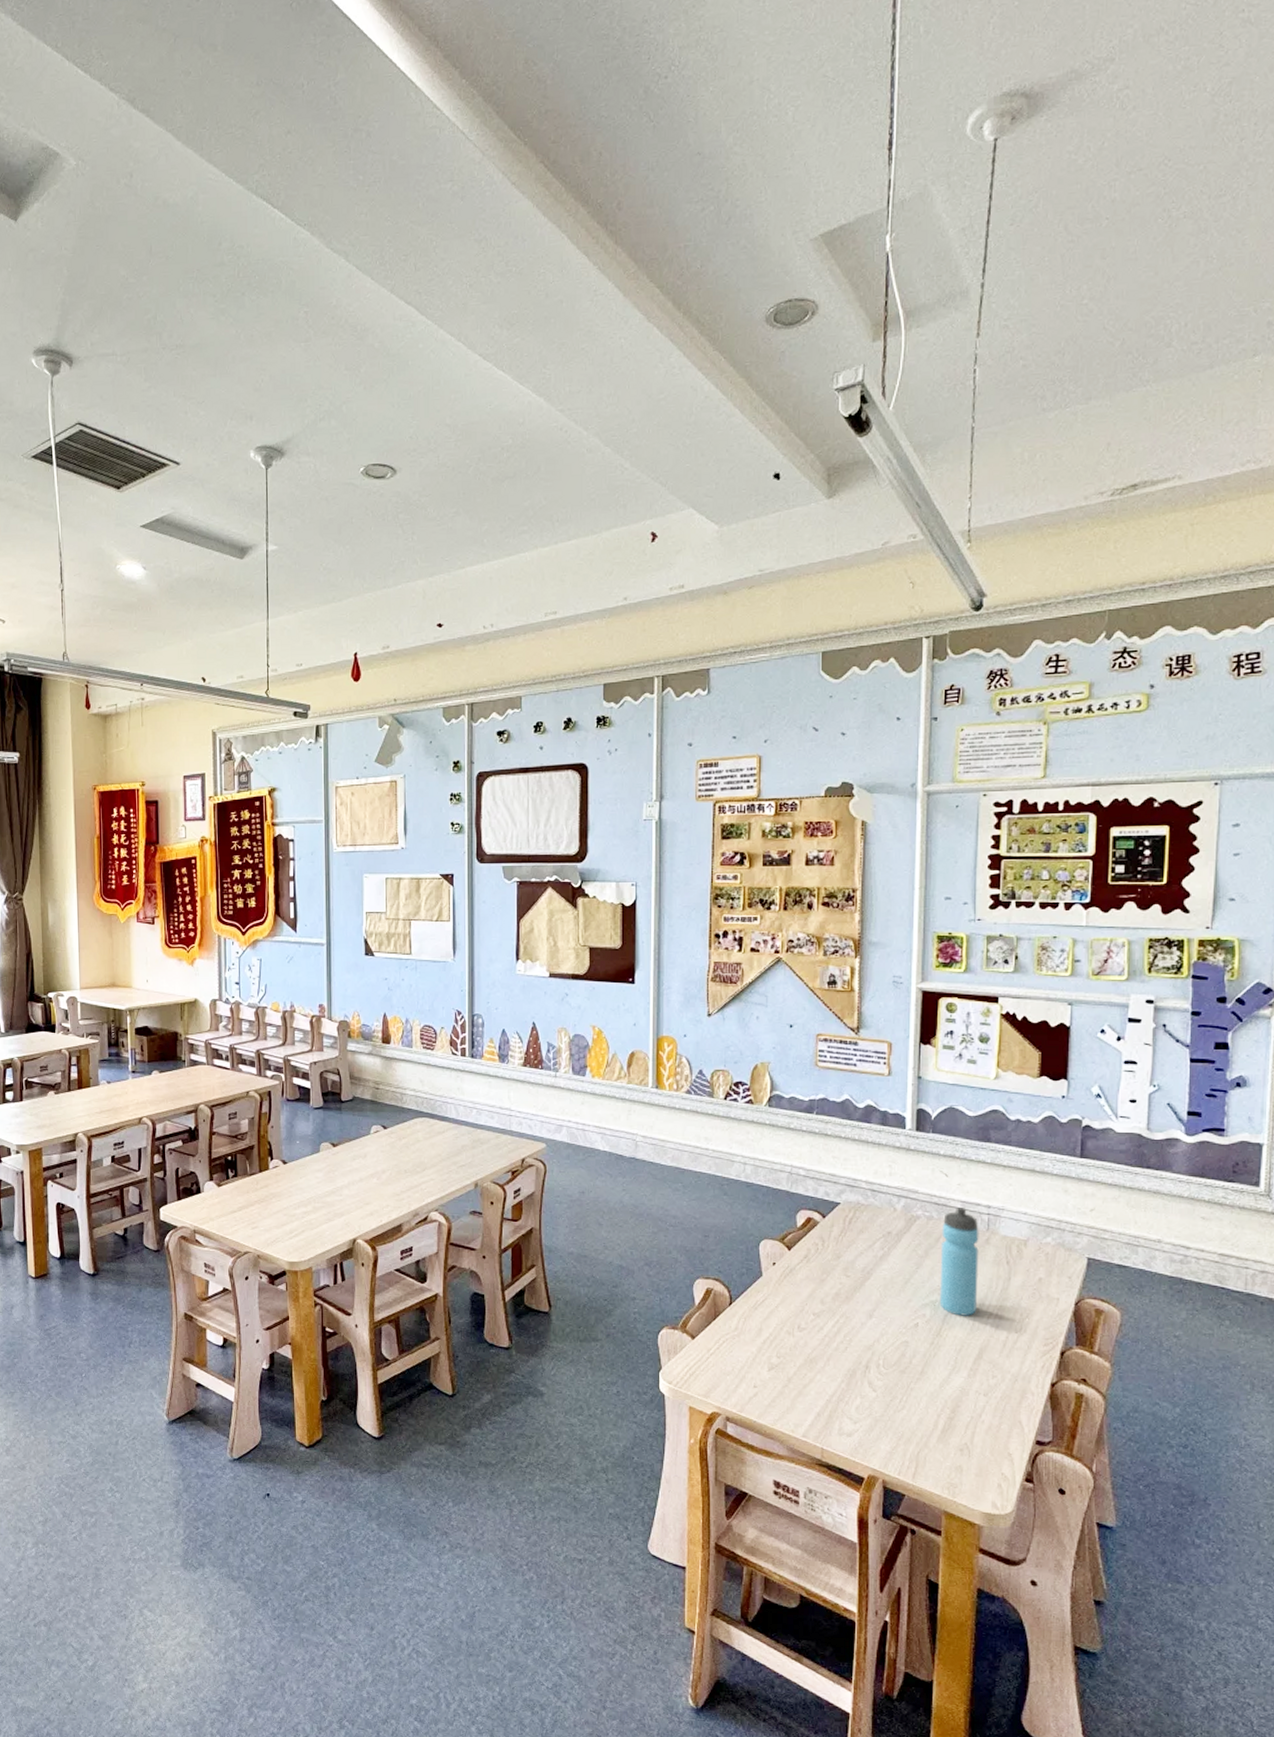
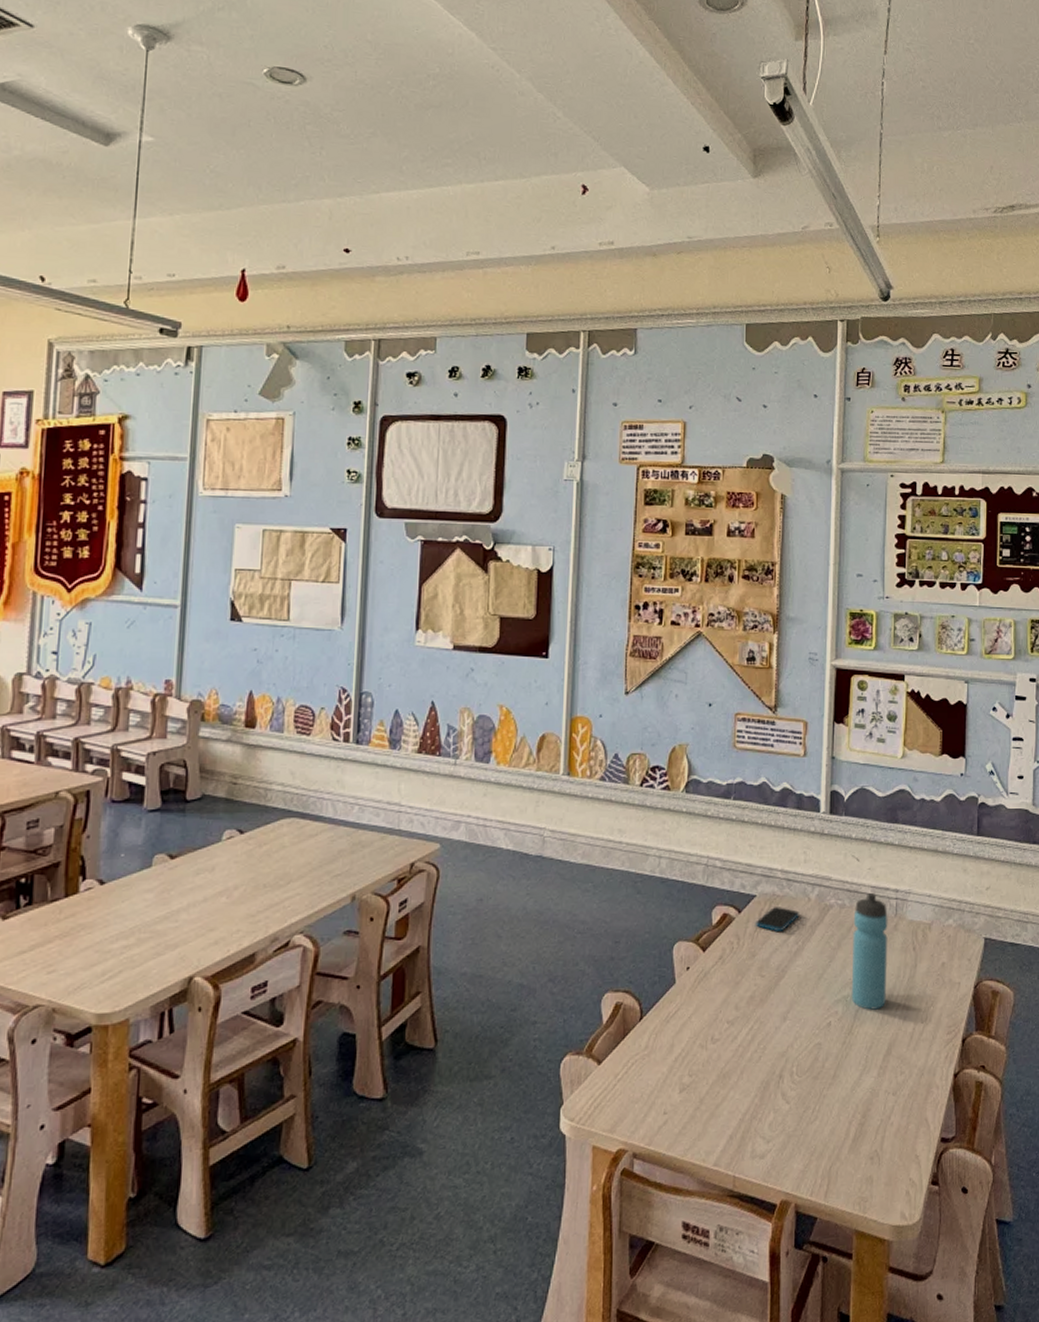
smartphone: none [840,1215,885,1238] -> present [756,907,800,932]

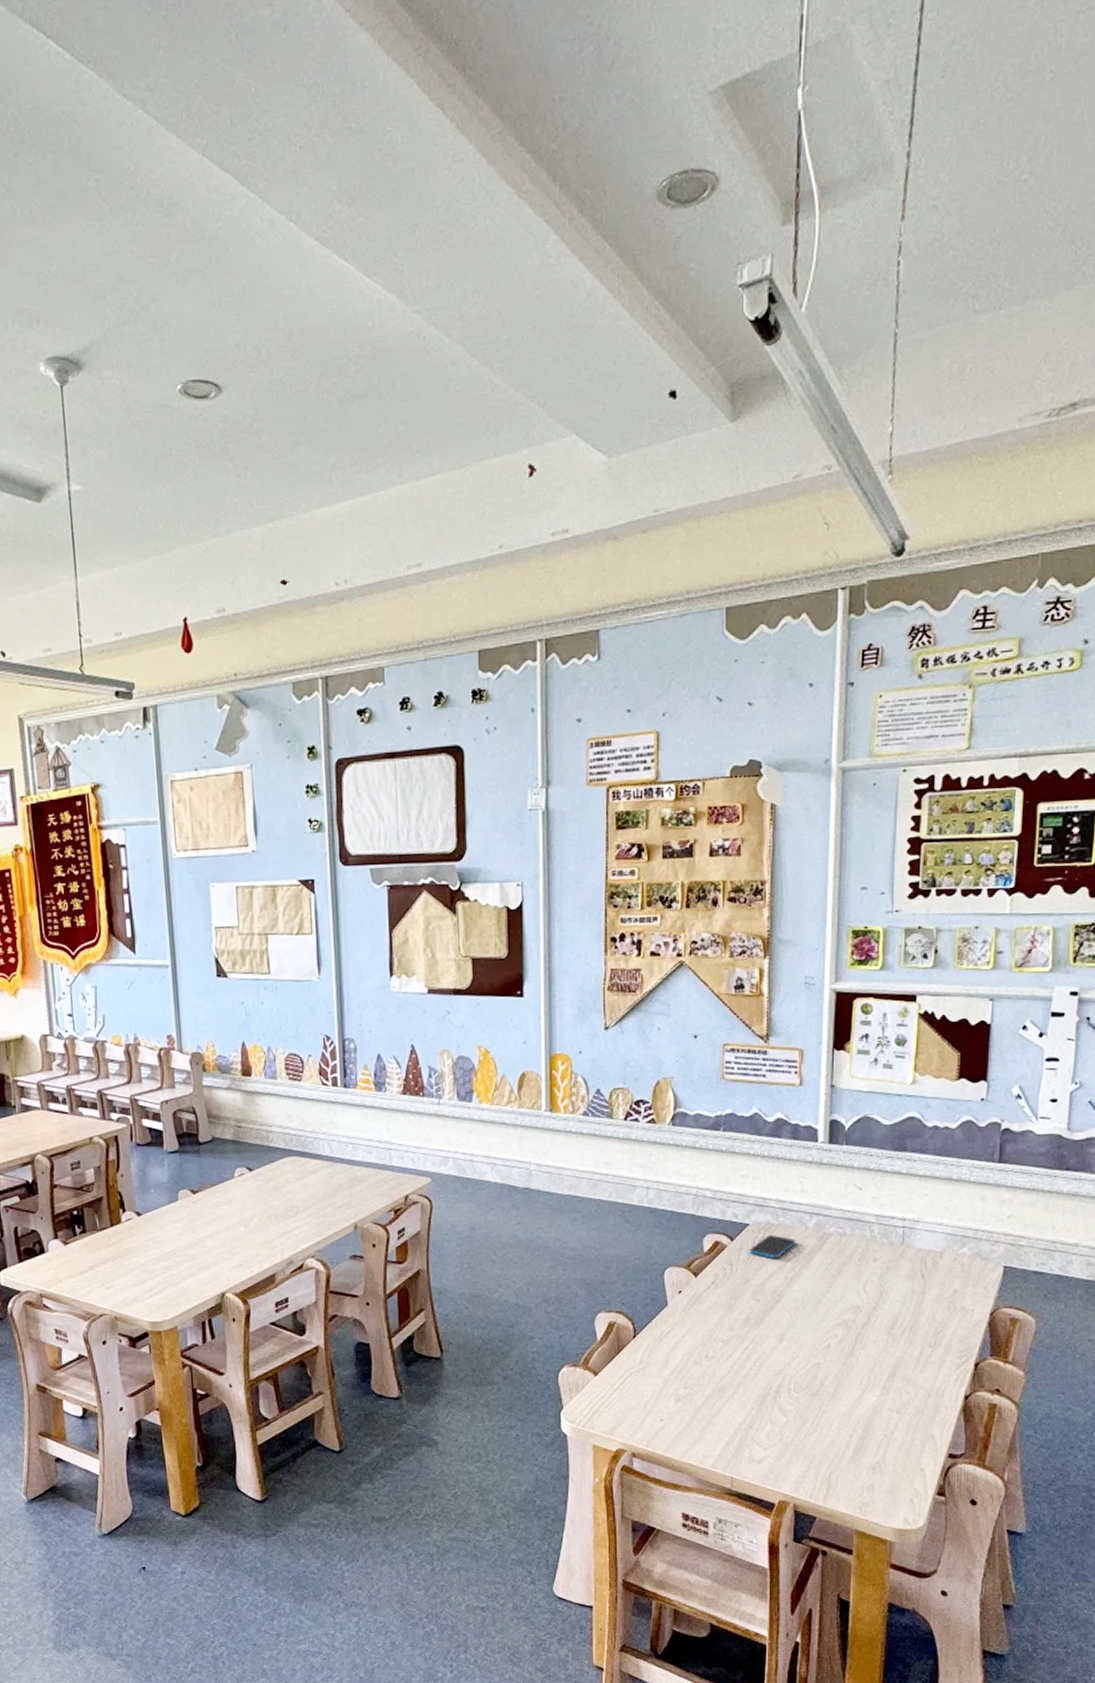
water bottle: present [851,892,888,1010] -> none [852,1221,894,1334]

